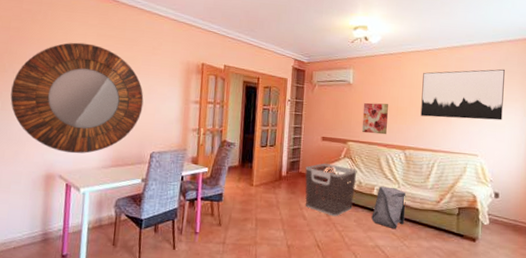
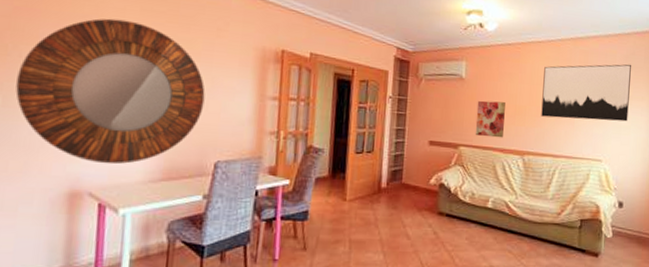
clothes hamper: present [305,163,357,217] -> none [409,171,470,235]
backpack: present [371,186,406,228] -> none [485,197,525,246]

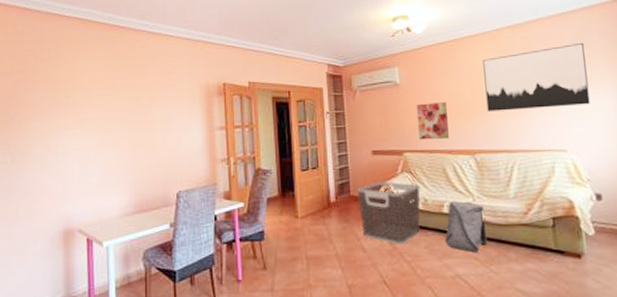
home mirror: present [15,18,205,165] -> none [19,77,163,203]
clothes hamper: none [409,171,470,235] -> present [357,181,420,245]
backpack: none [485,197,525,246] -> present [445,201,488,252]

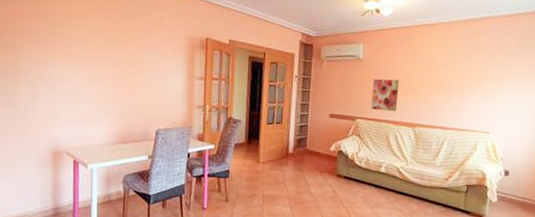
clothes hamper: present [357,181,420,245] -> none [312,140,365,194]
backpack: present [445,201,488,252] -> none [378,163,414,205]
wall art: present [483,42,590,112] -> none [432,43,523,97]

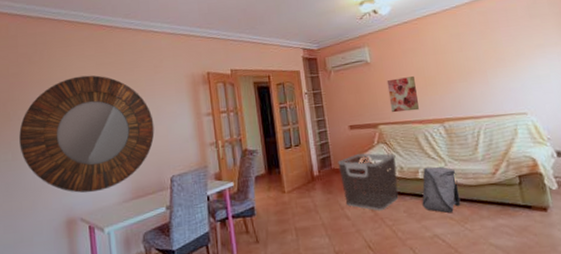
home mirror: none [13,16,148,131] -> present [19,75,155,193]
clothes hamper: none [312,140,365,194] -> present [338,153,399,211]
backpack: none [378,163,414,205] -> present [422,166,461,213]

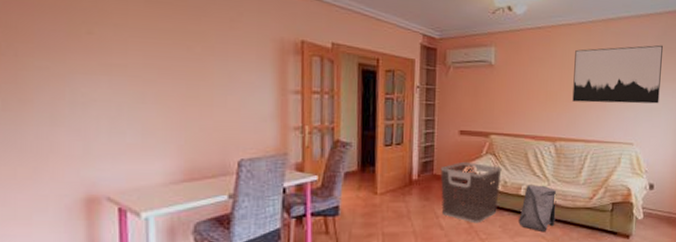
home mirror: present [19,75,155,193] -> none [15,11,223,167]
wall art: present [386,76,419,113] -> none [506,87,536,125]
wall art: none [445,13,545,82] -> present [572,45,663,104]

